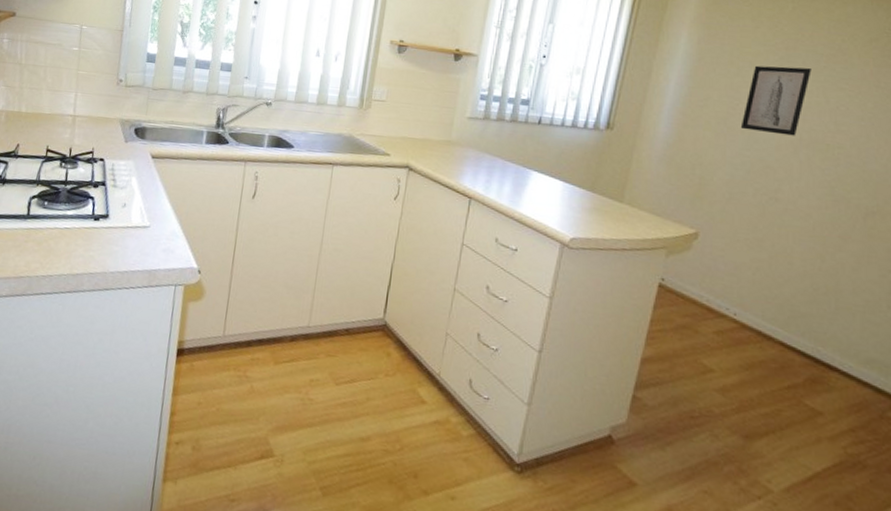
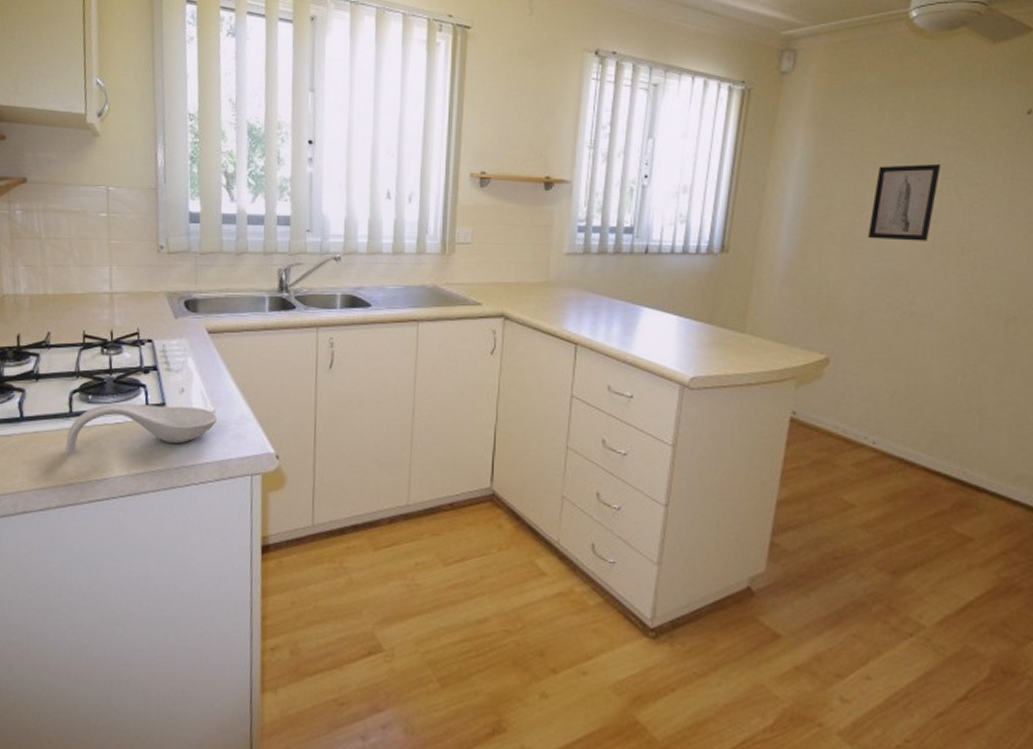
spoon rest: none [19,210,152,251] -> present [65,402,218,454]

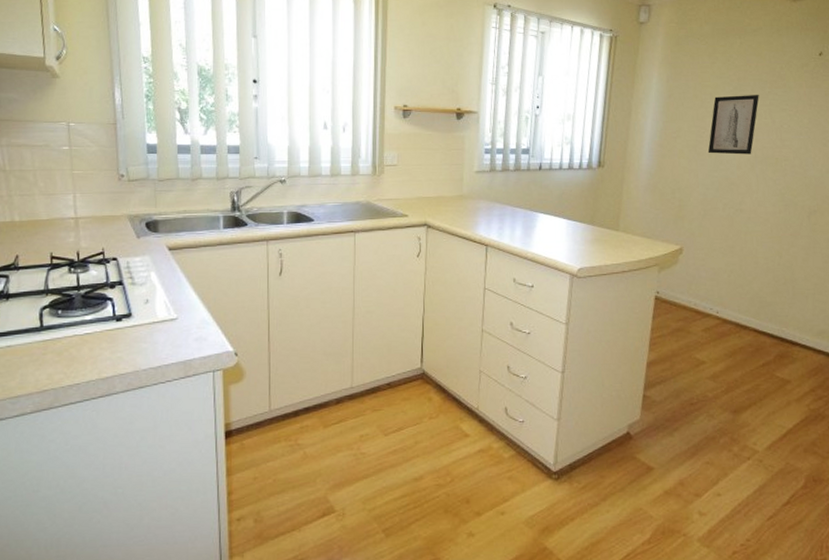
spoon rest: present [65,402,218,454] -> none [37,315,181,364]

